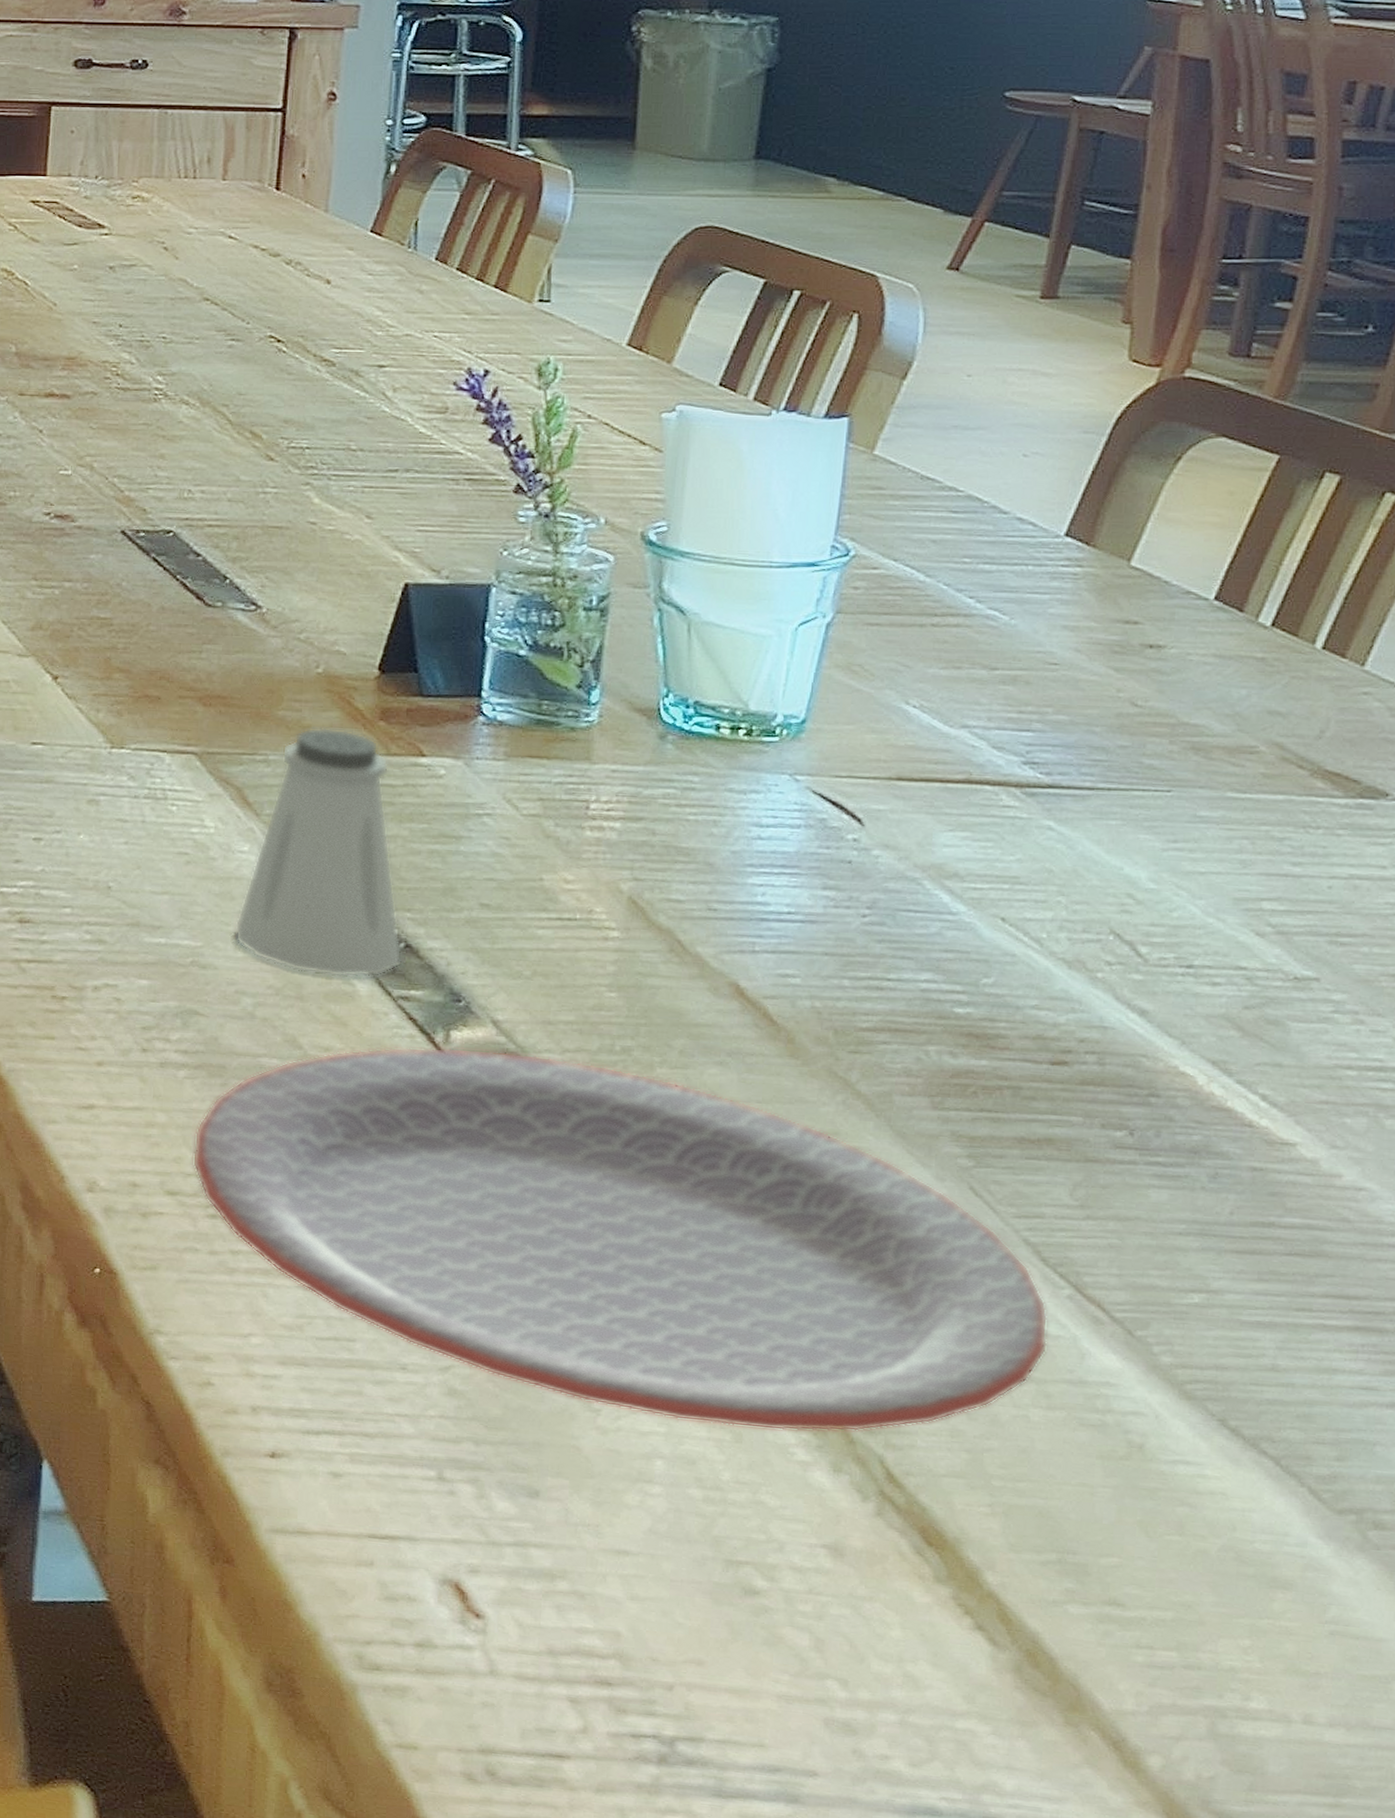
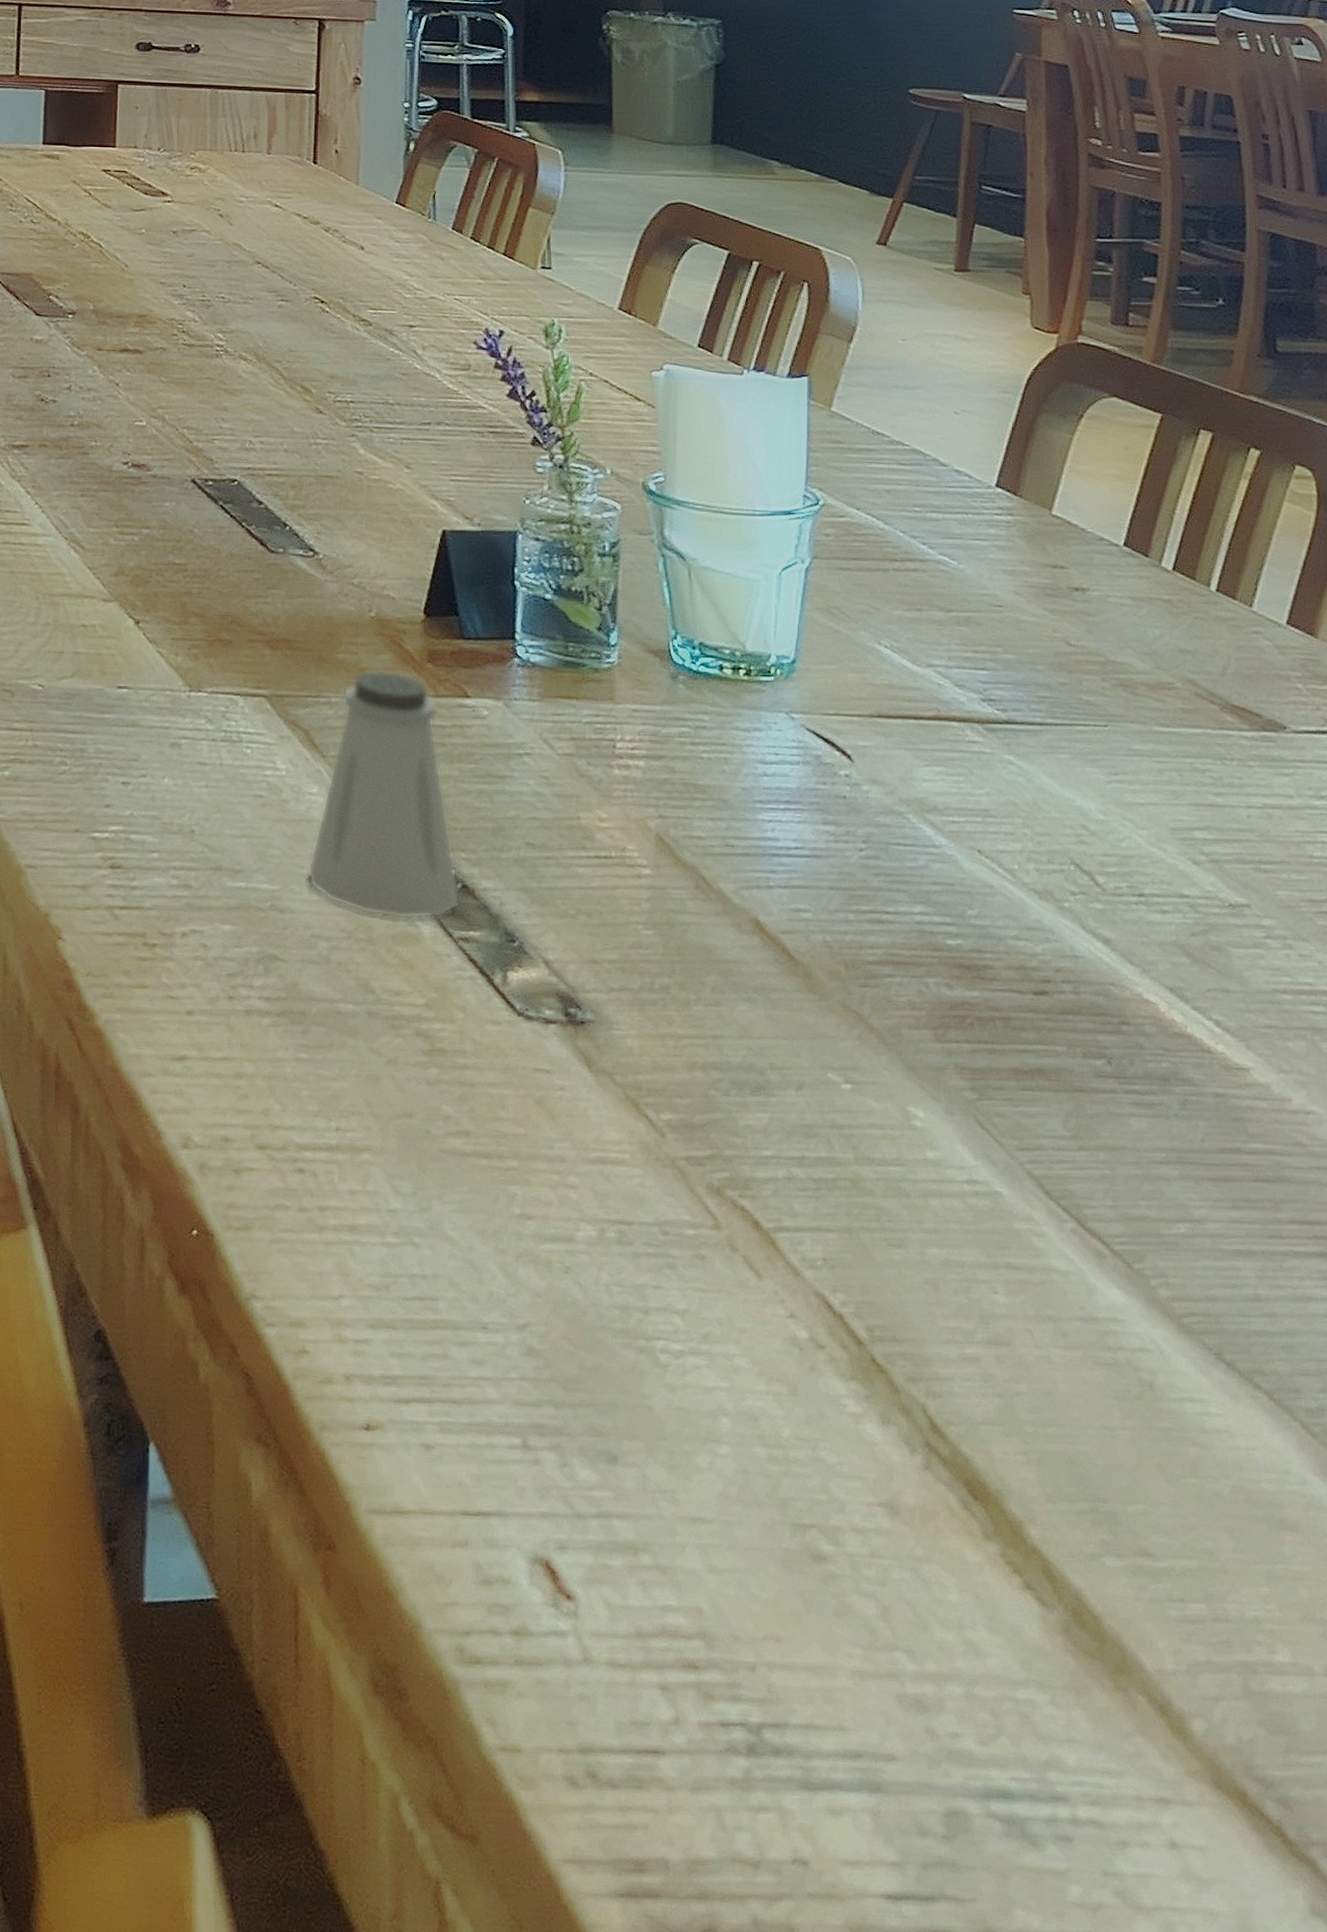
plate: present [192,1047,1048,1432] -> none [279,989,1060,1382]

